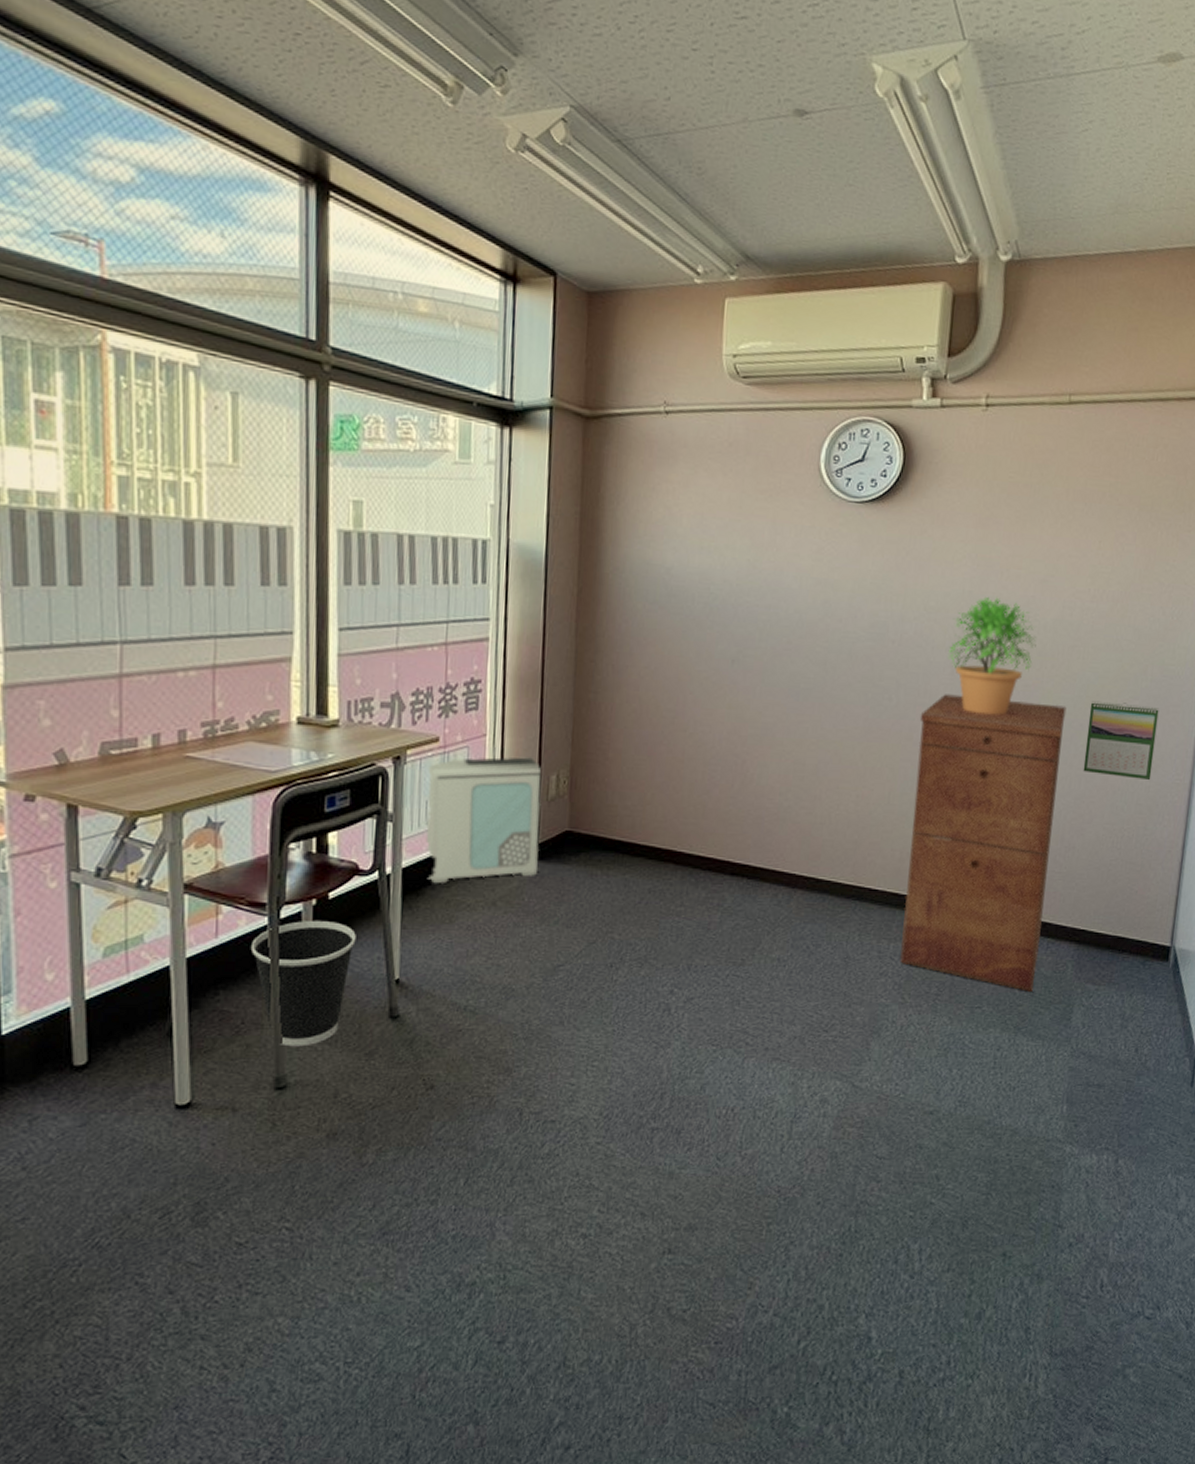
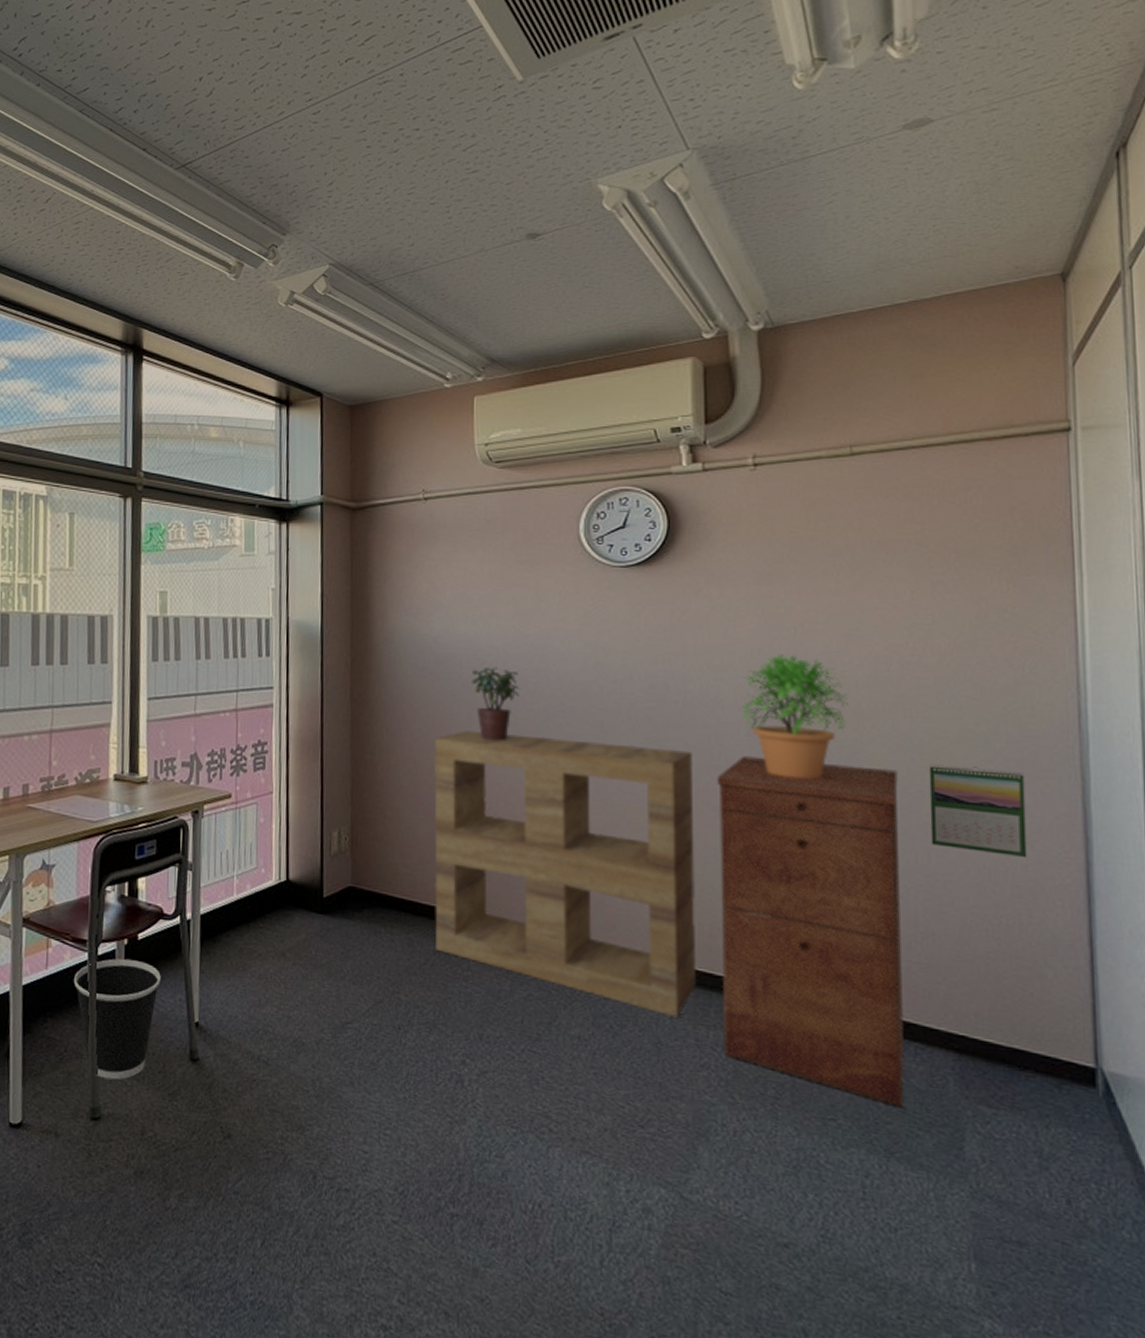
air purifier: present [425,757,542,884] -> none [220,813,325,932]
shelving unit: none [650,668,903,934] -> present [433,730,697,1018]
potted plant: none [702,602,751,680] -> present [471,666,521,742]

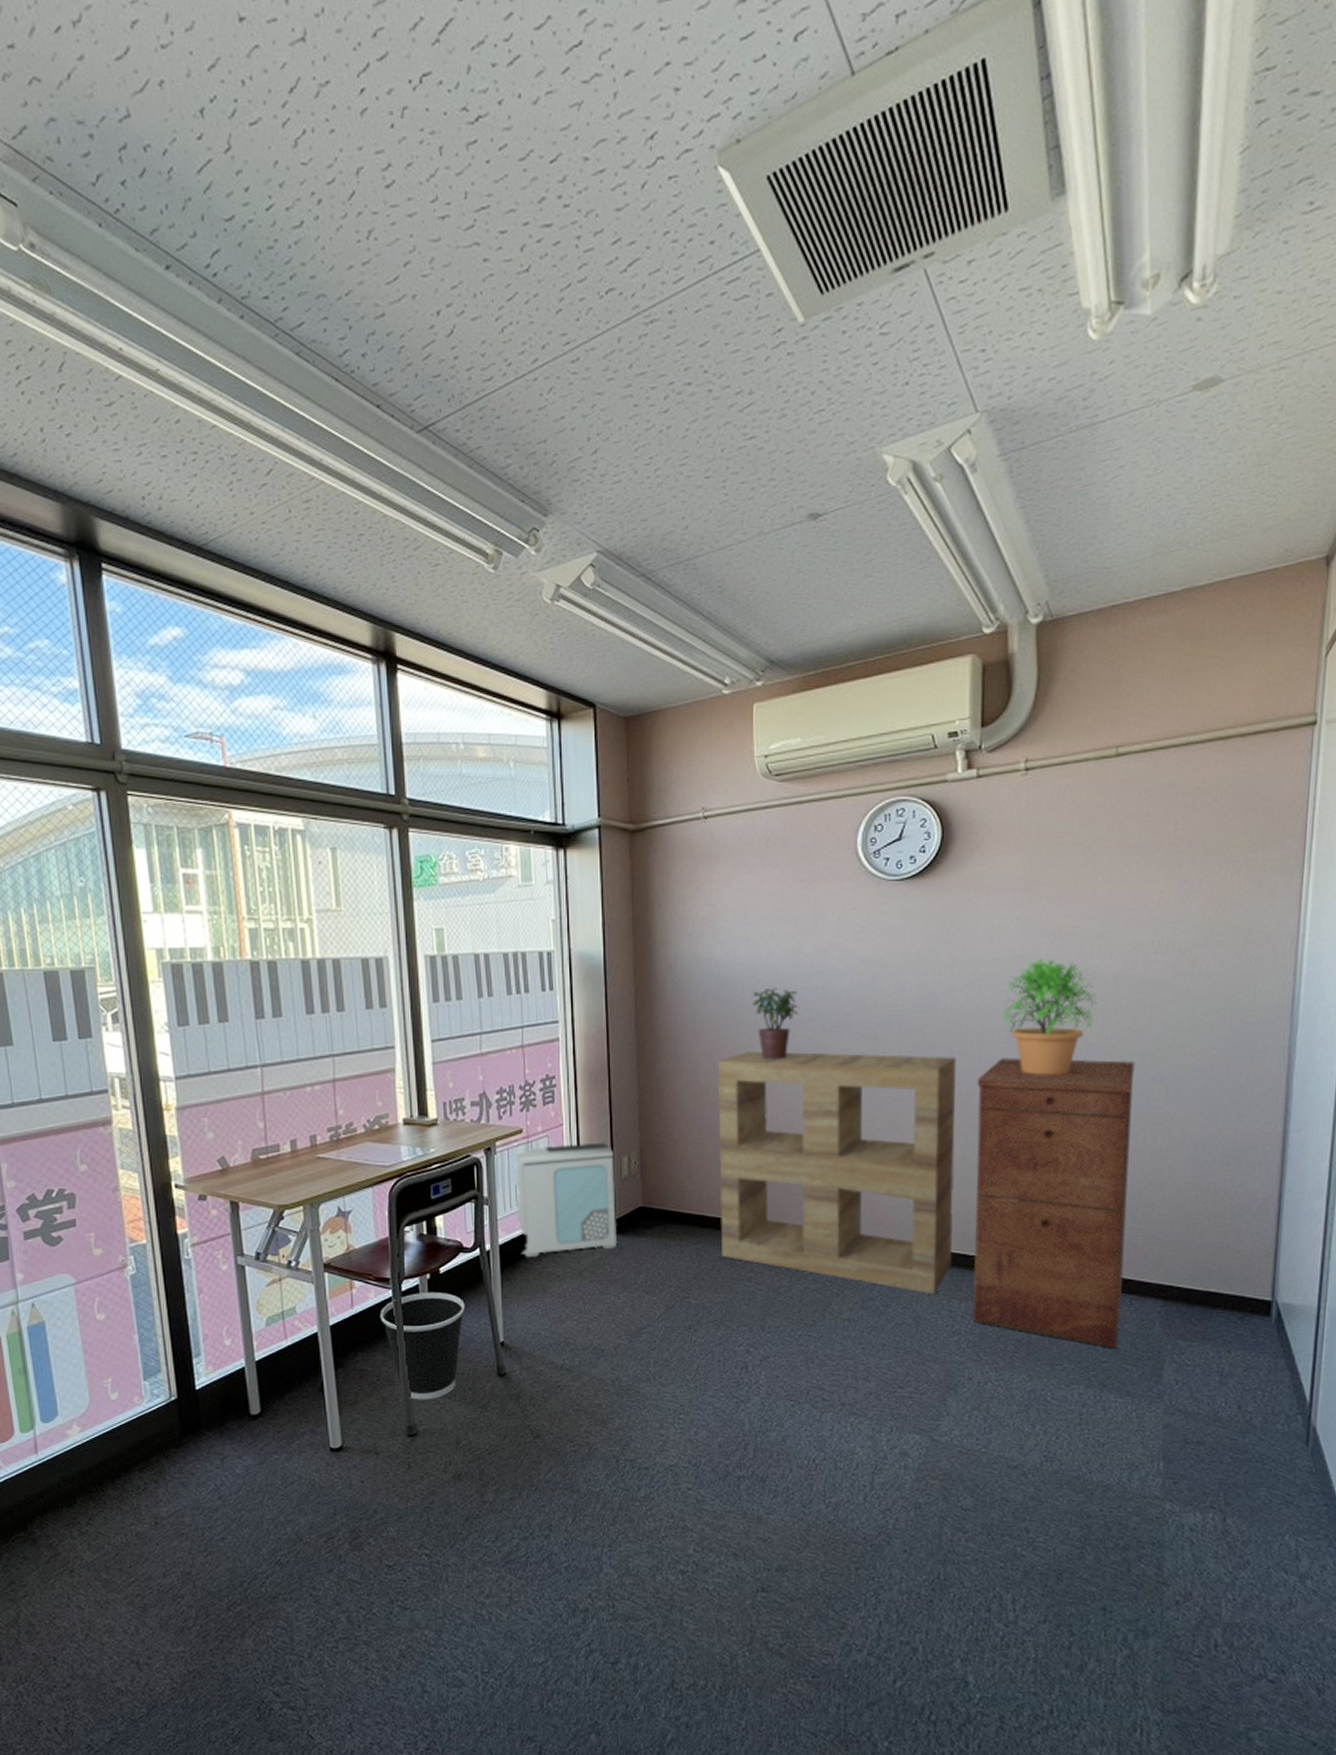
air purifier: none [220,813,325,932] -> present [515,1142,616,1258]
calendar: present [928,764,1028,859] -> none [1158,1053,1242,1132]

